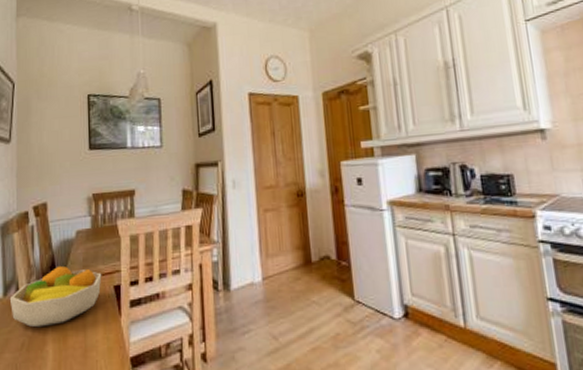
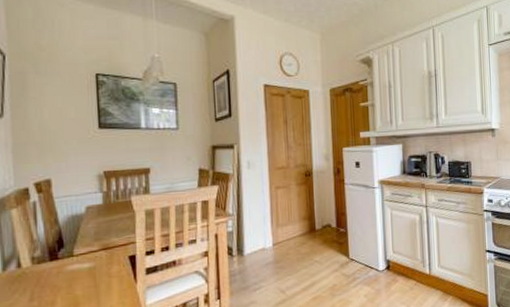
fruit bowl: present [9,265,102,328] -> none [9,239,116,299]

